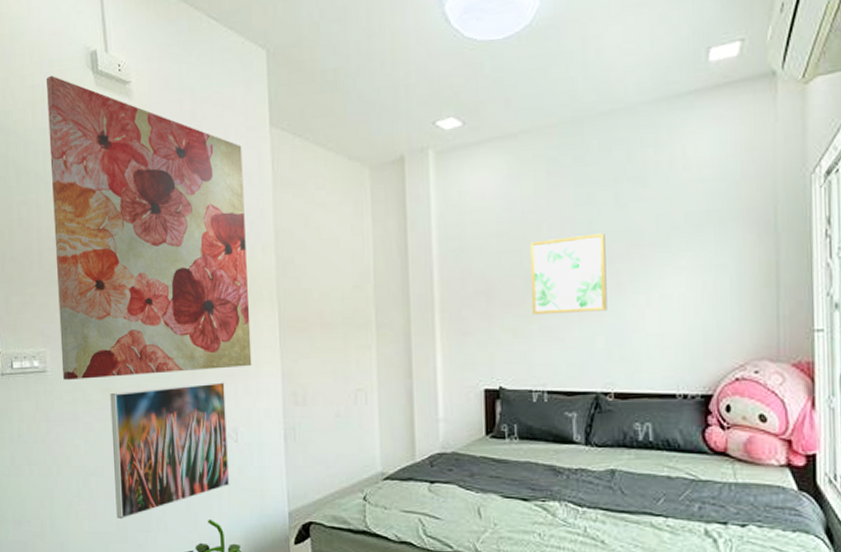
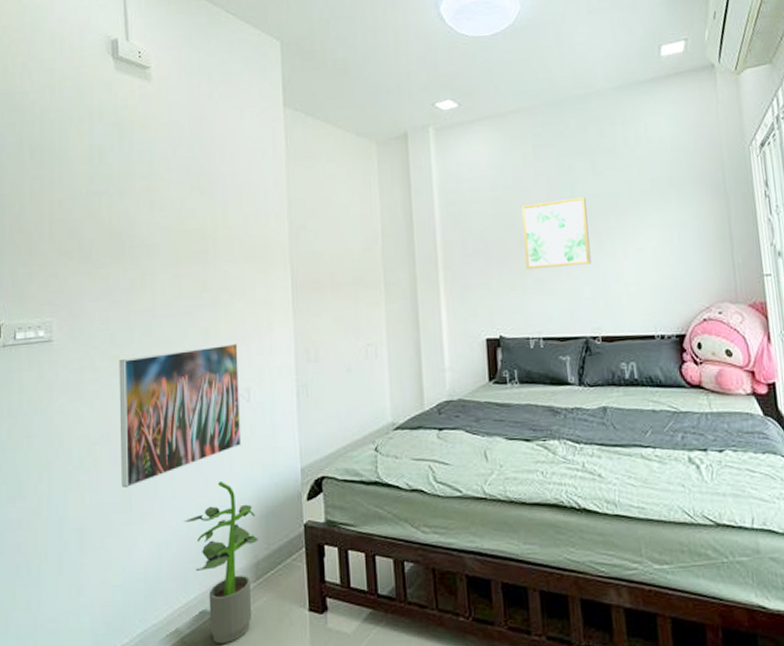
wall art: present [45,75,252,380] -> none [65,60,265,348]

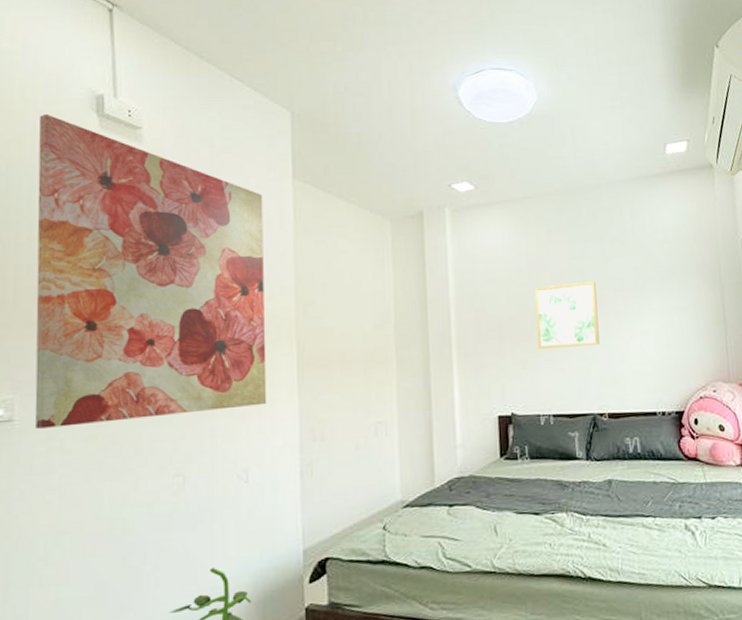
wall art: none [65,60,265,348] -> present [35,113,267,429]
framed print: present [119,343,242,489] -> none [95,422,238,580]

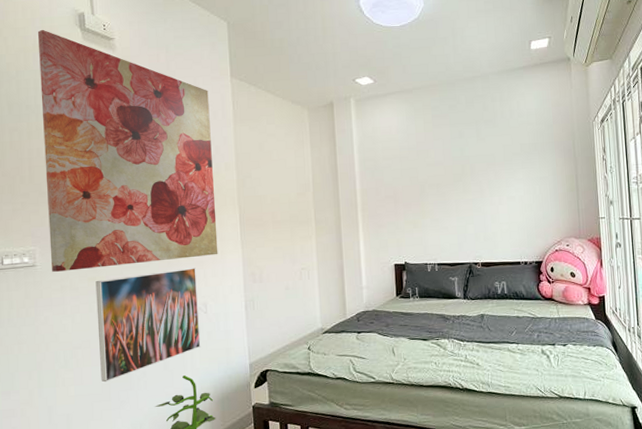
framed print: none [95,422,238,580] -> present [95,268,201,383]
wall art: present [534,281,600,349] -> none [422,156,475,211]

